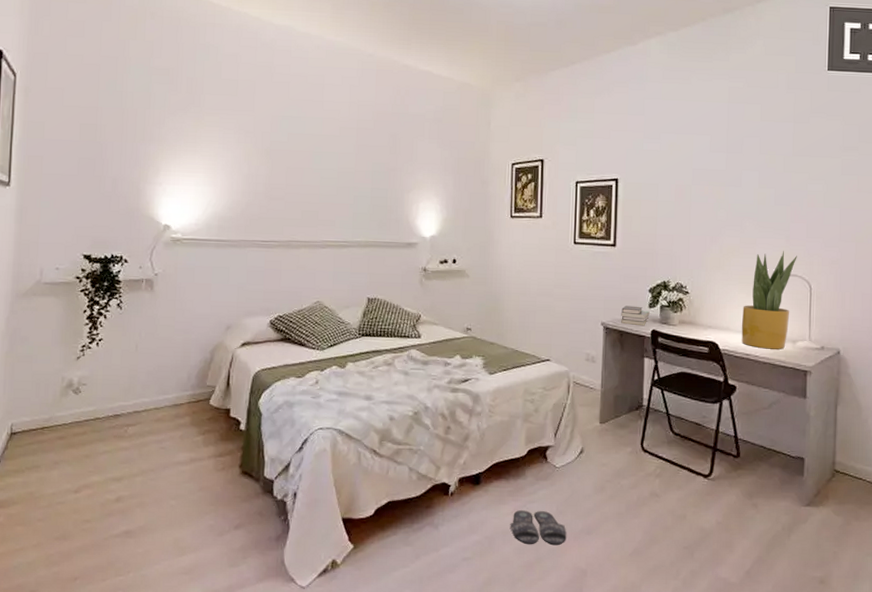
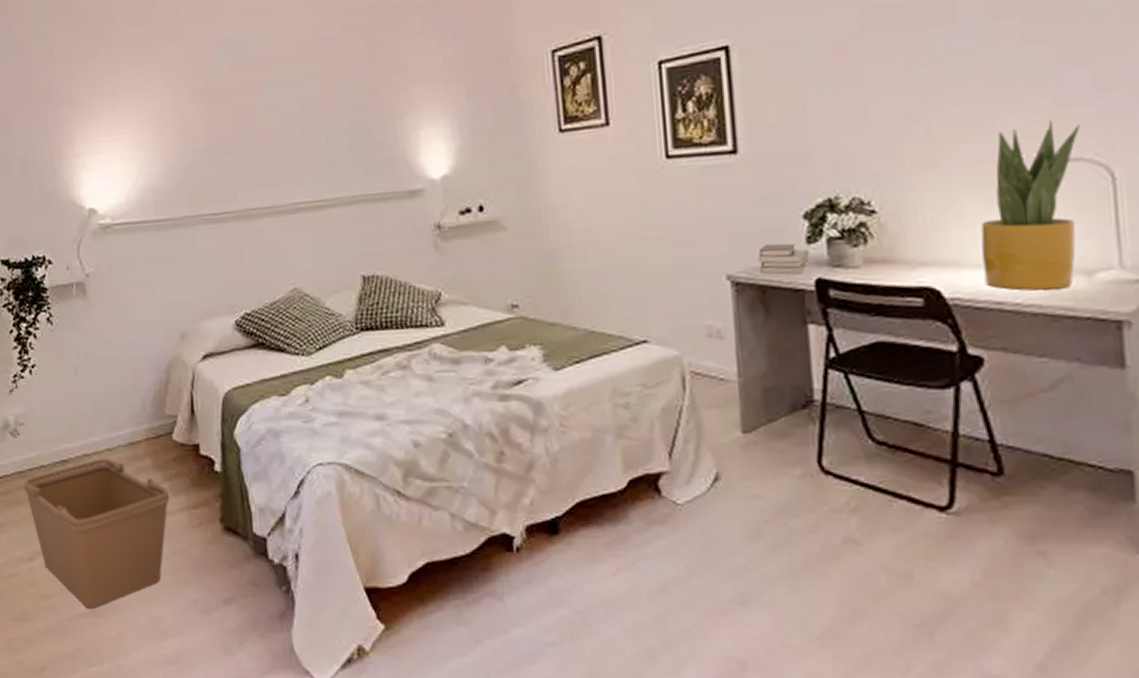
bicycle basket: none [79,415,202,531] -> present [23,458,170,608]
slippers: present [510,510,567,545] -> none [612,571,707,622]

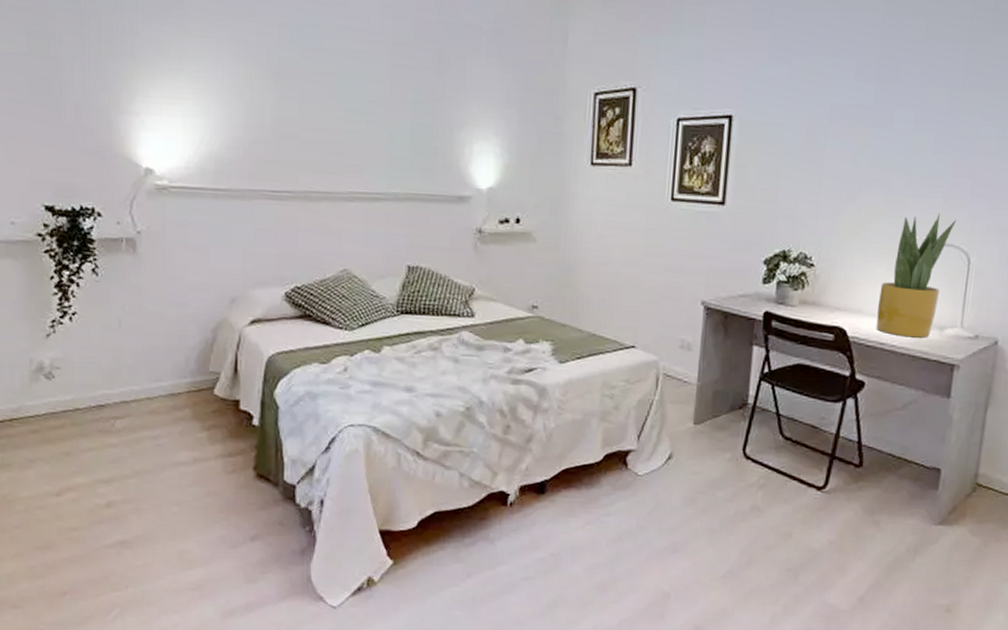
bicycle basket: present [23,458,170,608] -> none [55,406,207,541]
books: present [757,243,810,274] -> none [726,280,763,307]

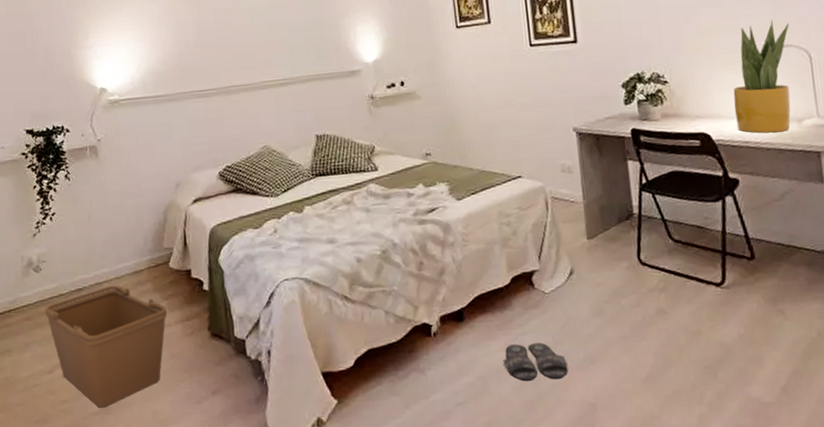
bicycle basket: none [55,406,207,541] -> present [45,285,168,408]
slippers: none [580,524,648,564] -> present [503,343,568,381]

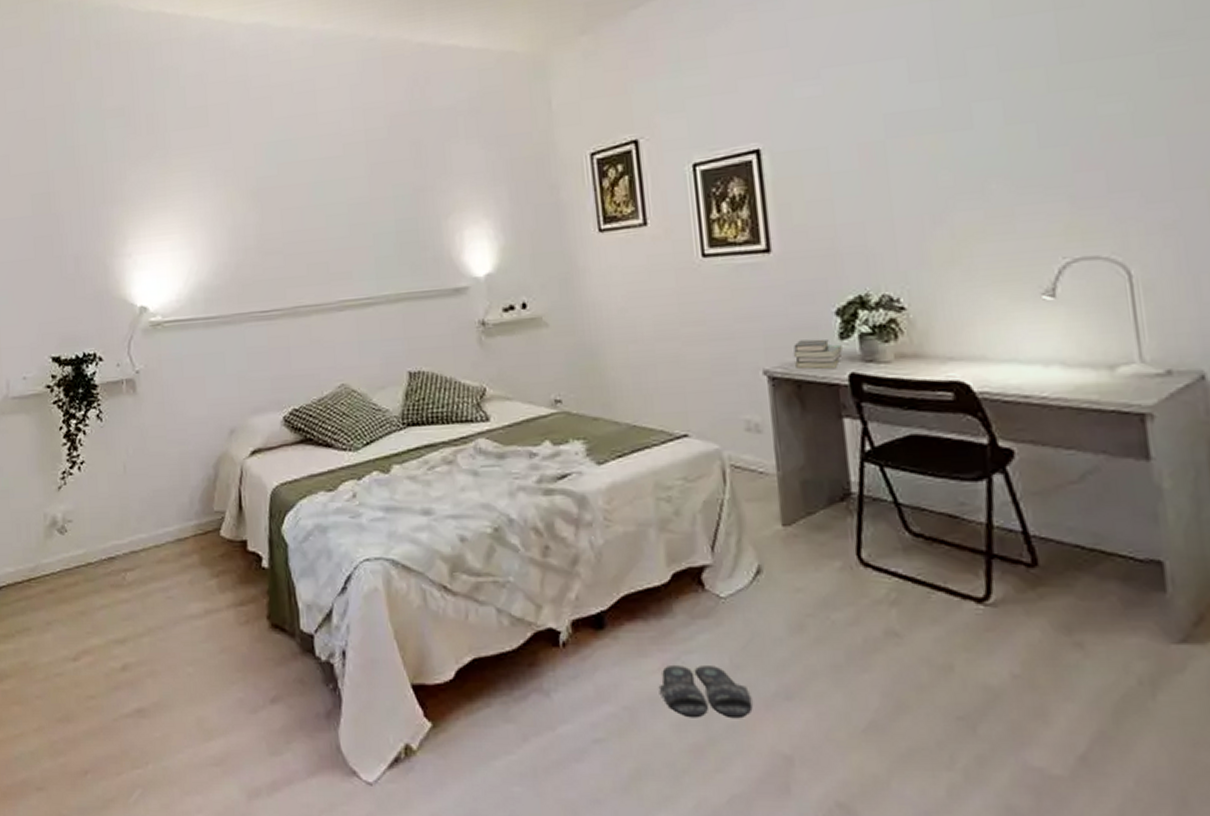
bicycle basket: present [45,285,168,408] -> none [70,555,217,709]
books: none [593,104,627,127] -> present [792,339,843,369]
planter: present [733,20,791,133] -> none [1005,220,1098,385]

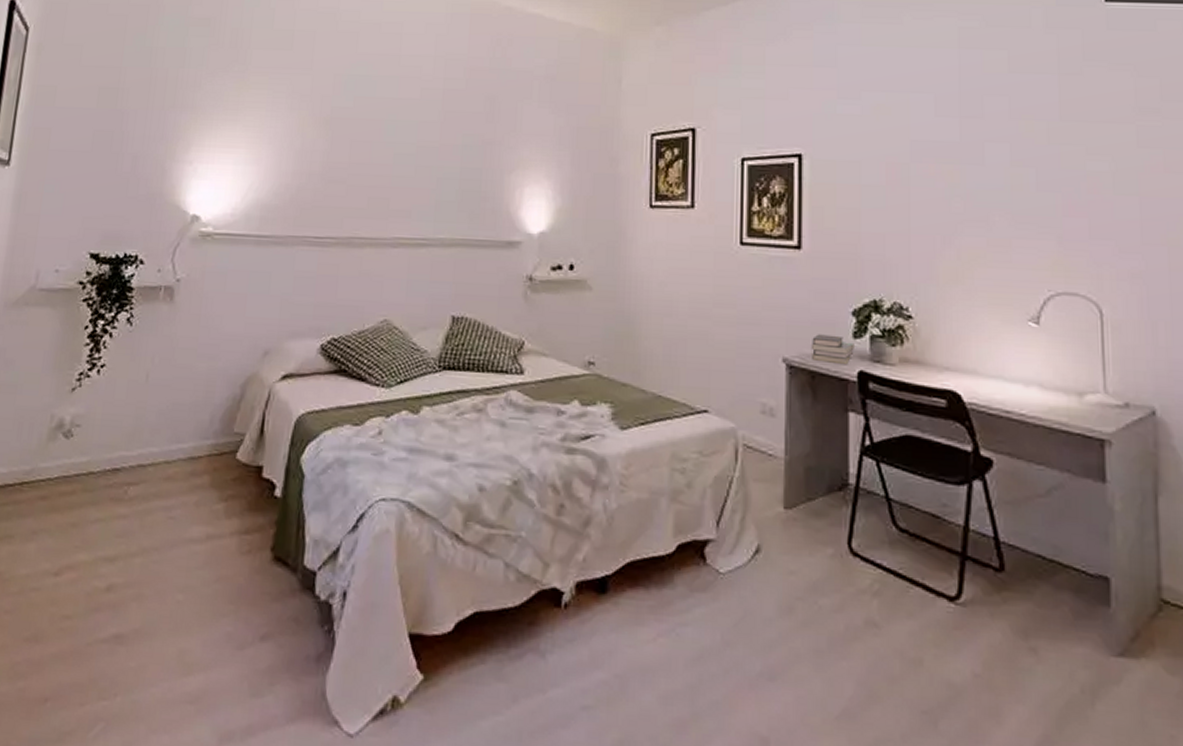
slippers: present [658,666,753,717] -> none [651,636,737,695]

